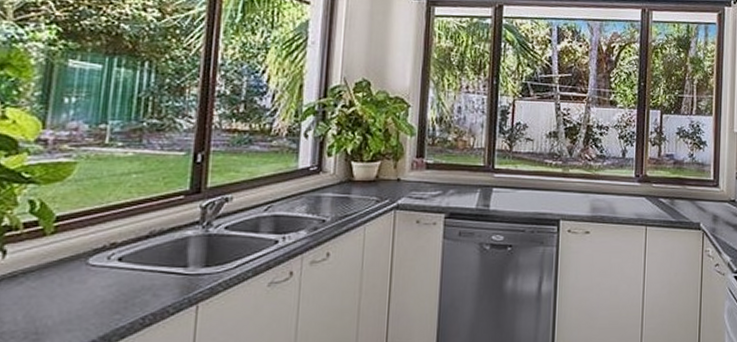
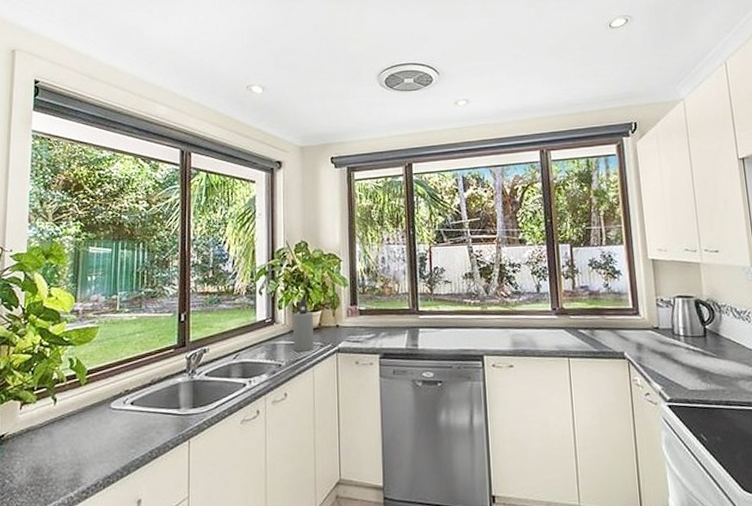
soap dispenser: none [343,146,370,206] -> present [291,299,314,352]

